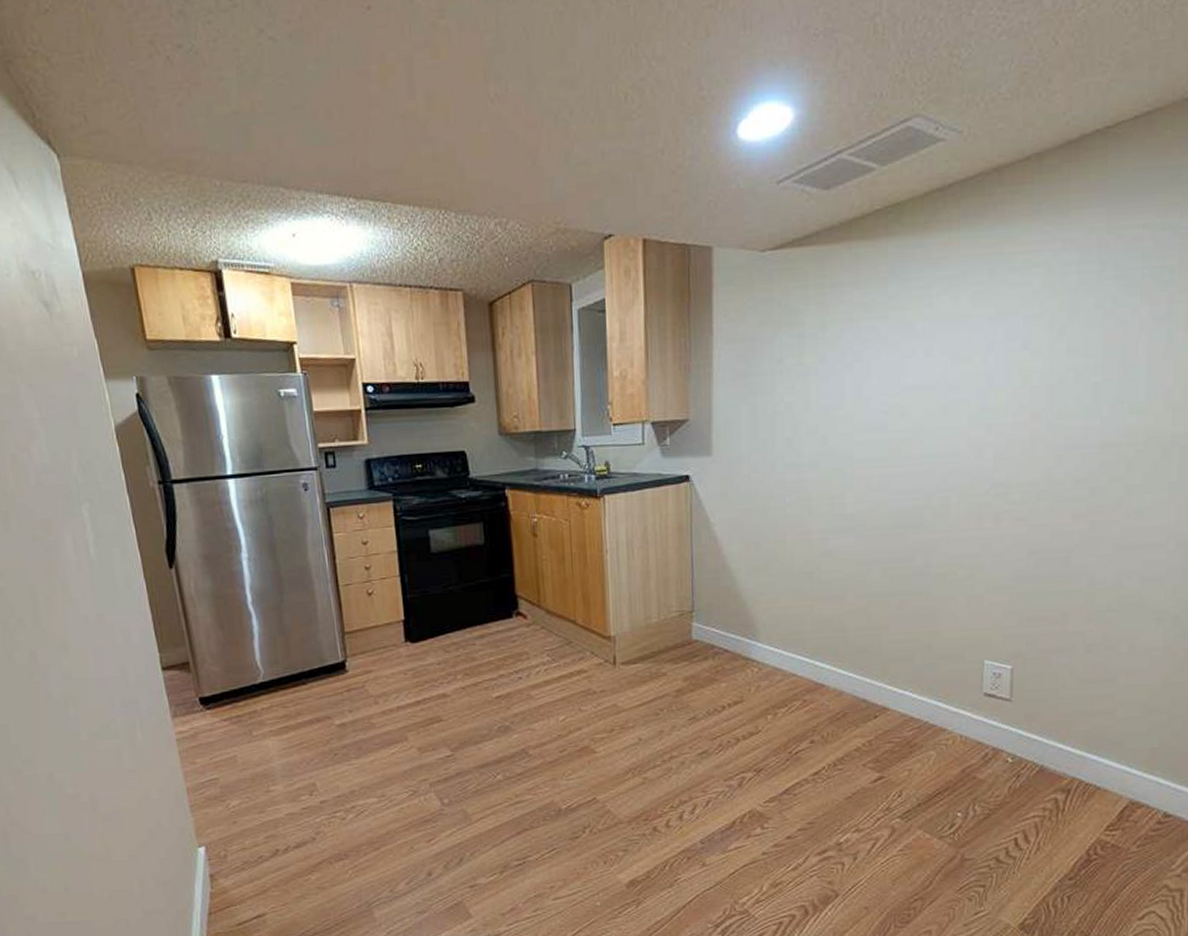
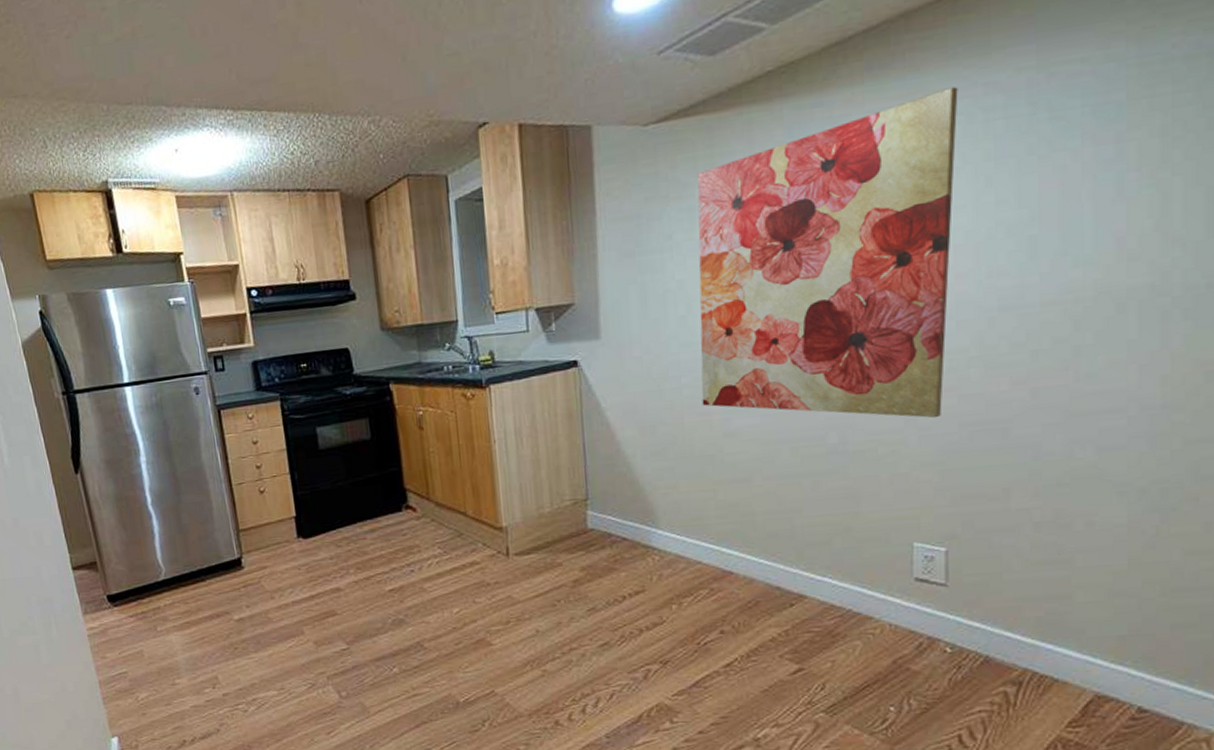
wall art: none [803,240,1040,546] -> present [697,87,958,418]

